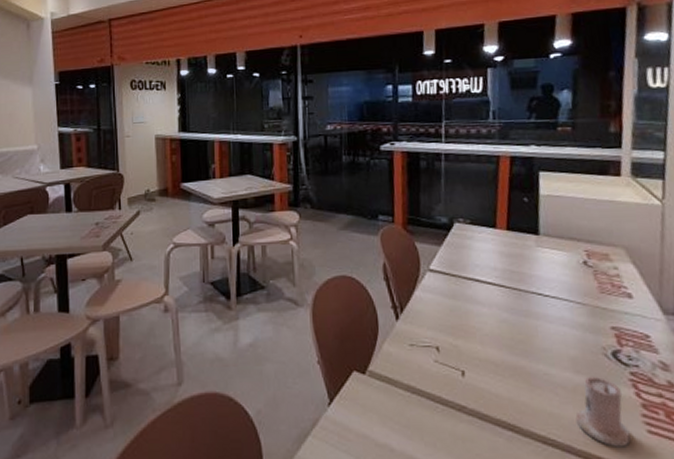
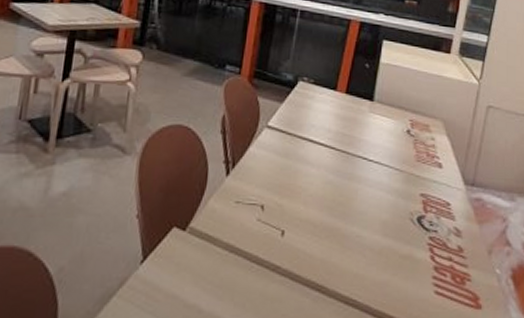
candle: present [575,376,631,447] -> none [377,239,420,307]

